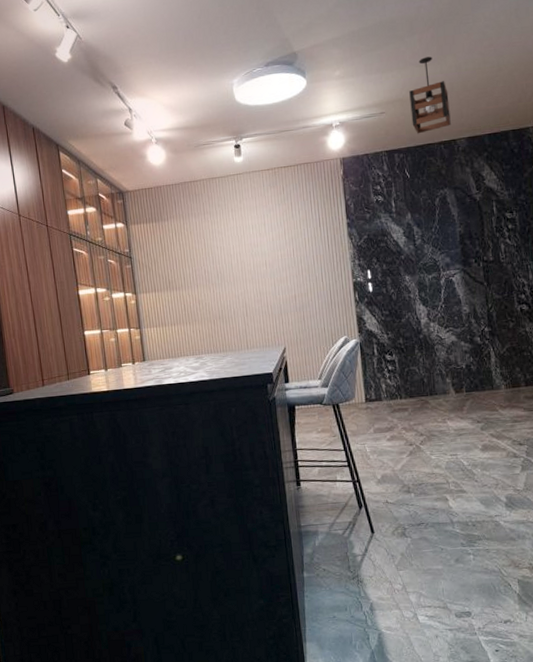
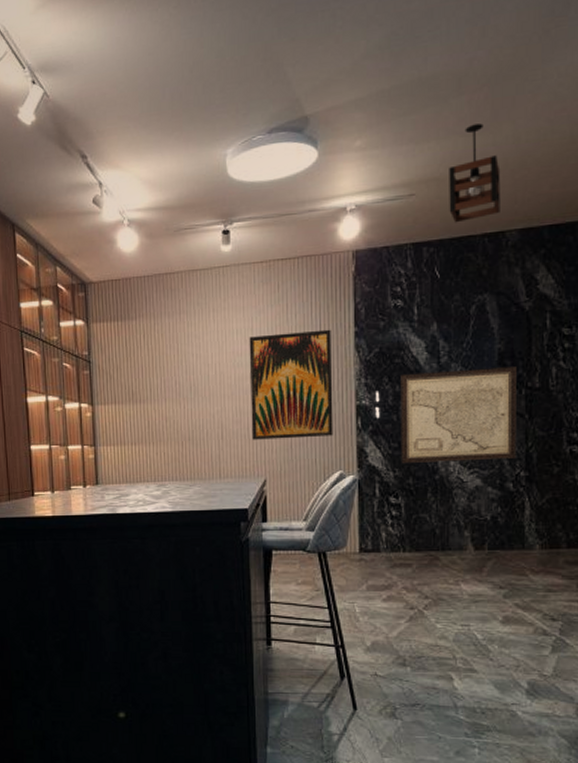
wall art: none [262,222,337,315] -> present [249,329,333,440]
wall art: none [386,245,480,327] -> present [400,367,517,463]

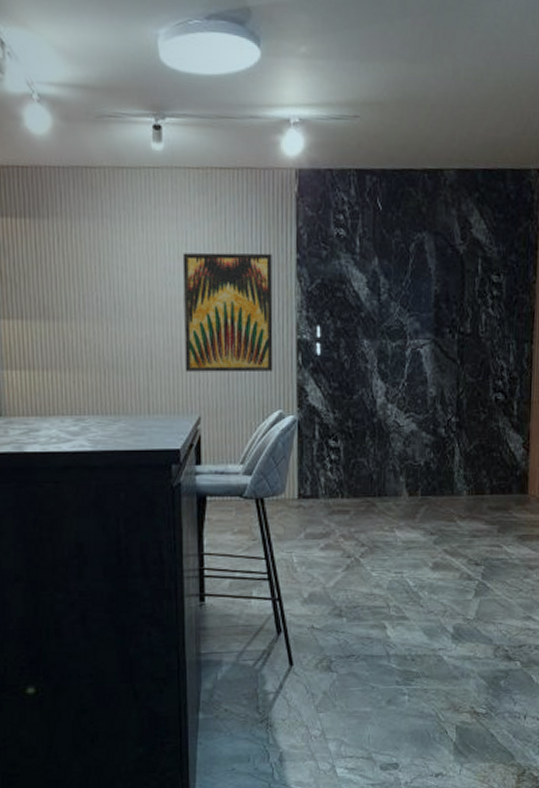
wall art: present [400,367,517,463] -> none [340,309,451,405]
pendant light: present [449,123,501,223] -> none [392,51,441,154]

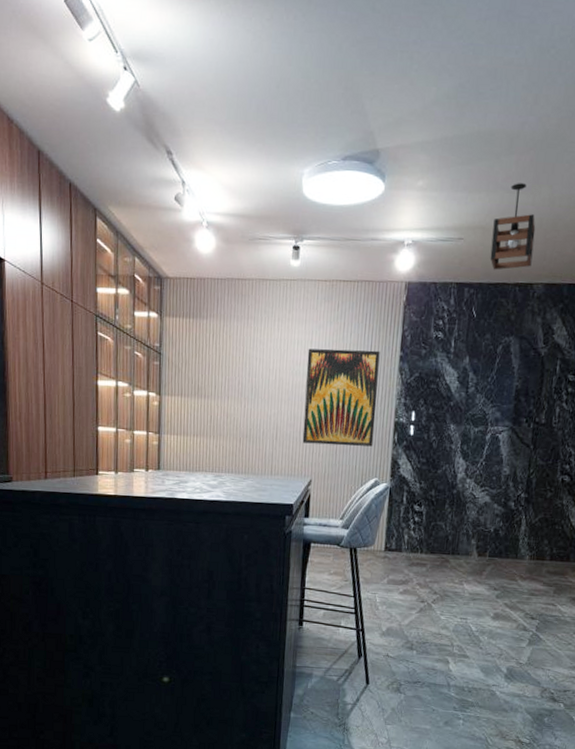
pendant light: none [392,51,441,154] -> present [490,183,536,270]

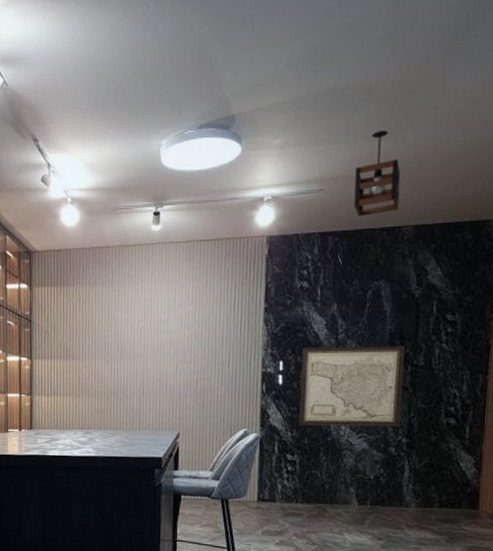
wall art: present [302,348,380,447] -> none [169,304,244,399]
wall art: none [427,398,529,482] -> present [298,346,405,427]

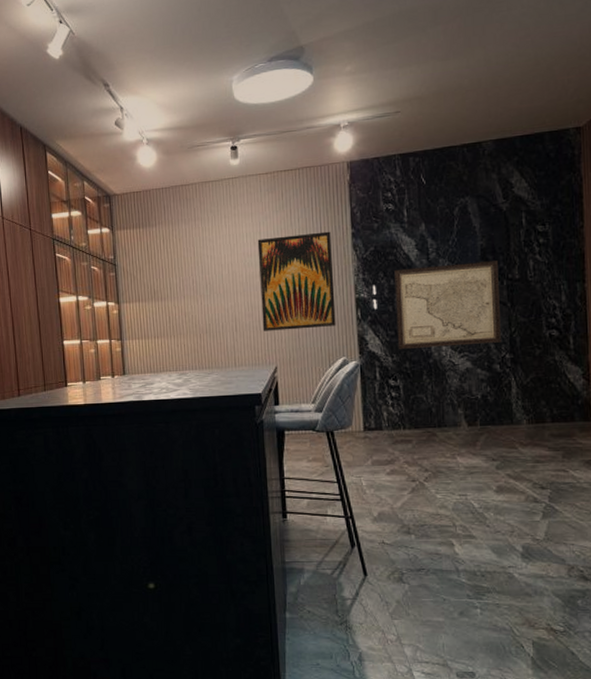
wall art: none [169,304,244,399] -> present [257,231,336,331]
pendant light: present [353,130,401,217] -> none [429,49,477,136]

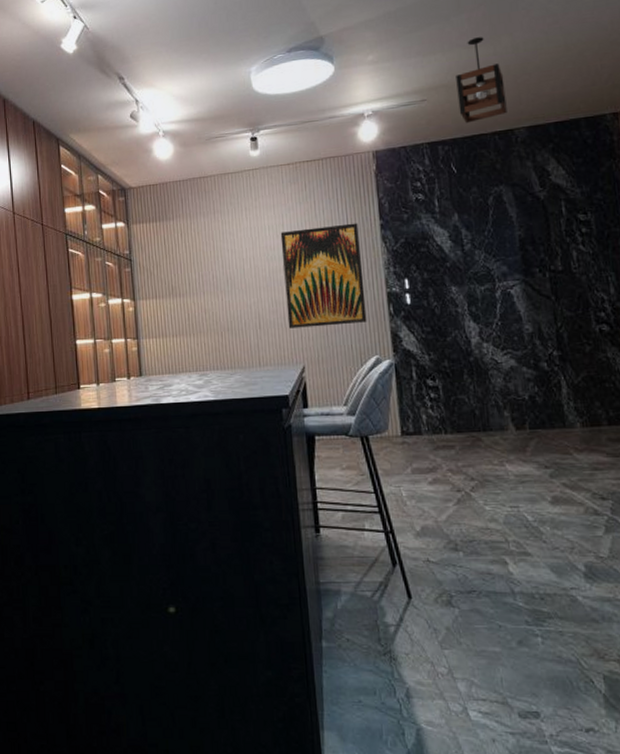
wall art: present [394,261,501,349] -> none [427,251,547,346]
pendant light: none [429,49,477,136] -> present [456,37,507,124]

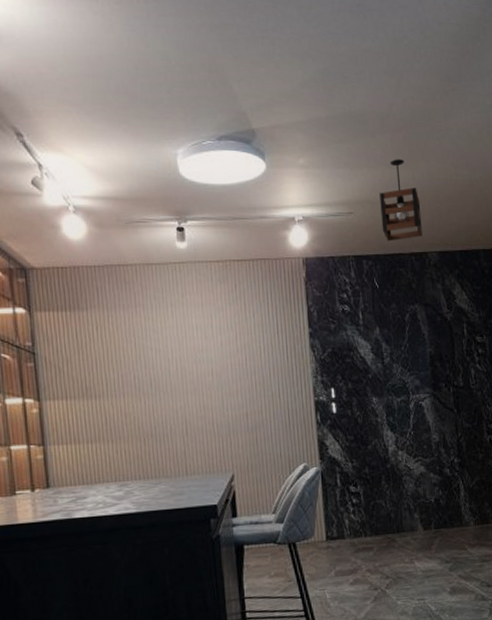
wall art: present [280,223,367,329] -> none [209,329,296,435]

